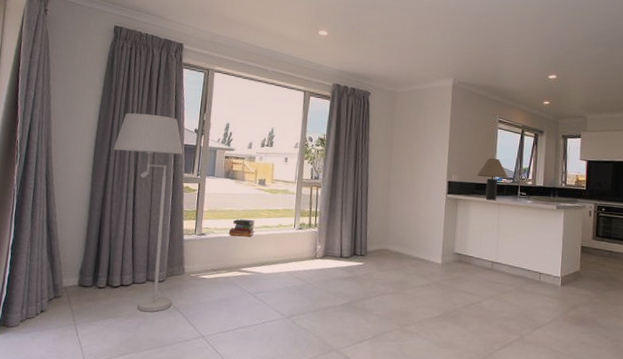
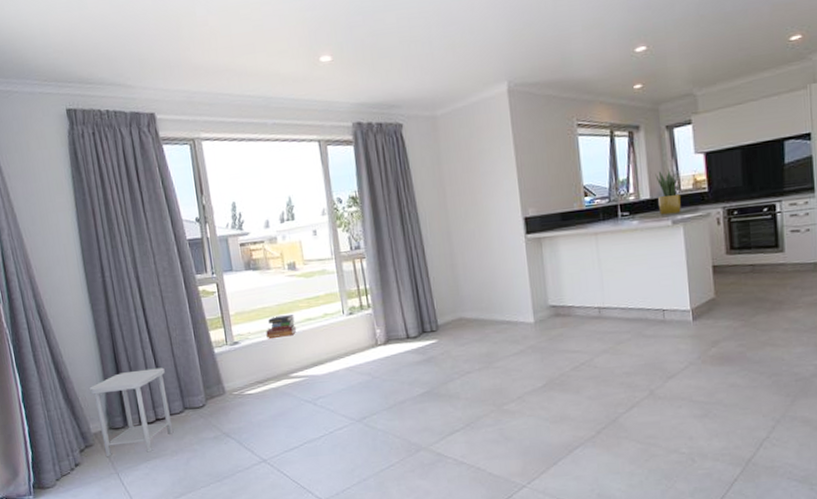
side table: none [69,240,139,312] -> present [88,367,174,457]
floor lamp: present [114,112,183,313] -> none [105,209,220,445]
table lamp: present [477,158,508,201] -> none [561,174,602,232]
planter: none [548,167,568,202] -> present [655,169,682,215]

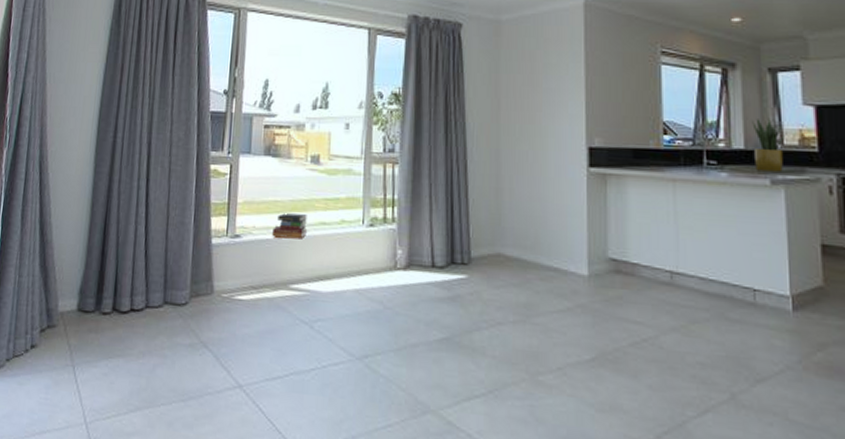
side table: present [88,367,174,457] -> none [66,247,154,348]

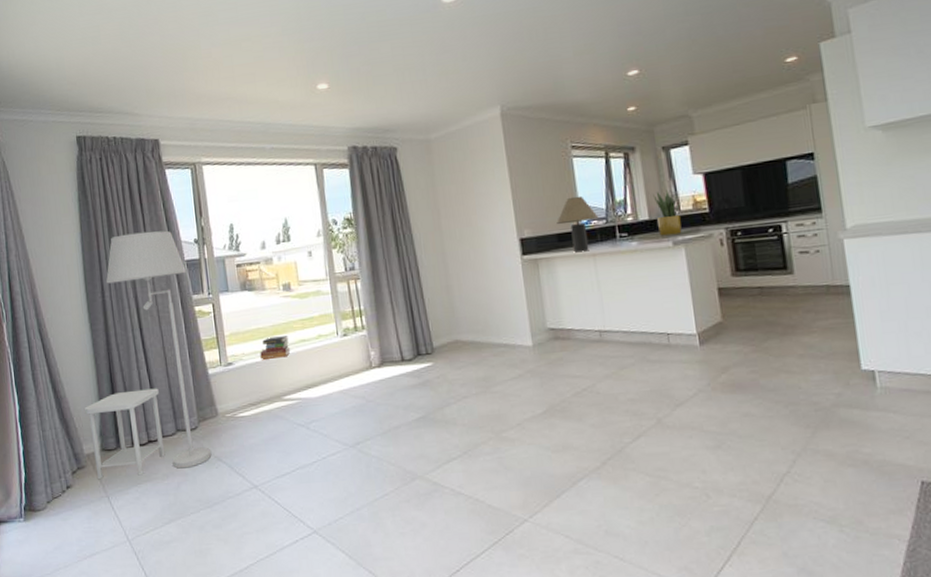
side table: none [66,247,154,348] -> present [84,388,165,480]
floor lamp: none [122,72,209,350] -> present [106,230,212,469]
table lamp: none [634,109,685,175] -> present [557,195,599,253]

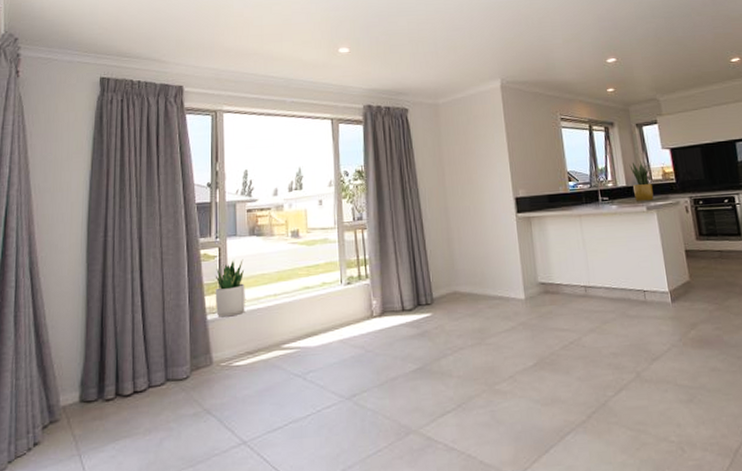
side table: present [84,388,165,480] -> none [66,334,152,436]
floor lamp: present [106,230,212,469] -> none [111,173,201,423]
planter: none [211,314,244,372] -> present [215,259,245,318]
books: present [260,336,291,360] -> none [262,282,294,306]
table lamp: present [557,195,599,253] -> none [548,162,584,213]

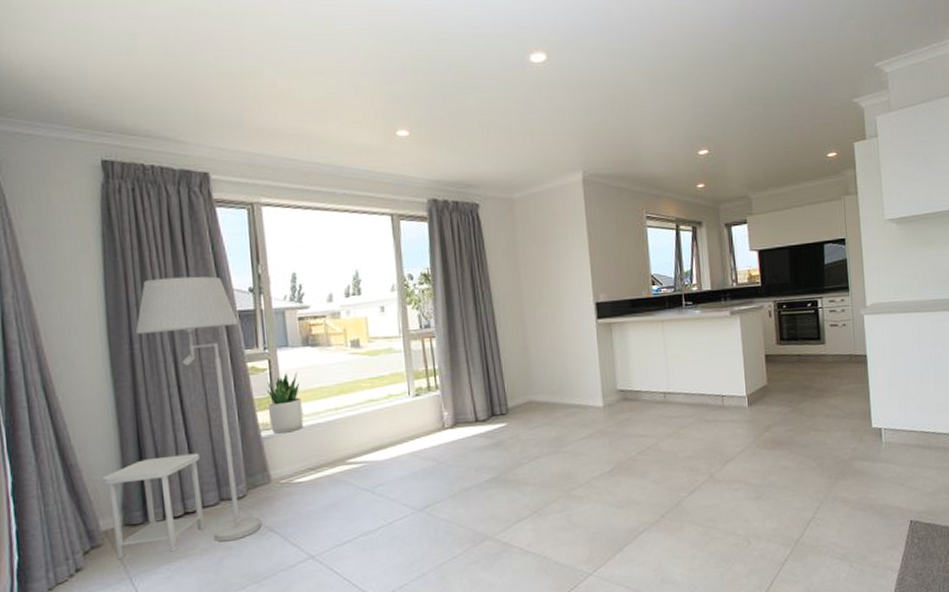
side table: none [66,334,152,436] -> present [101,453,205,560]
floor lamp: none [111,173,201,423] -> present [136,276,262,542]
planter: present [629,161,654,202] -> none [715,263,739,306]

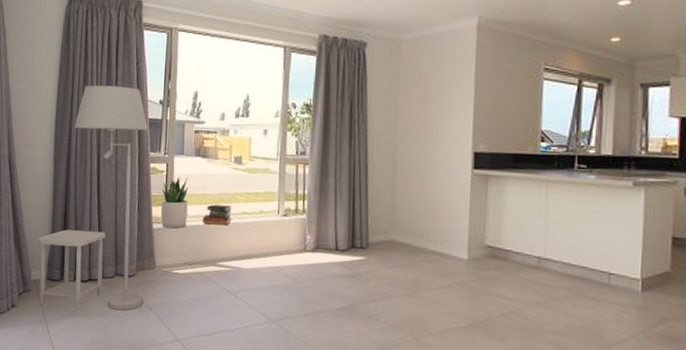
books: none [322,395,358,421] -> present [202,204,232,226]

